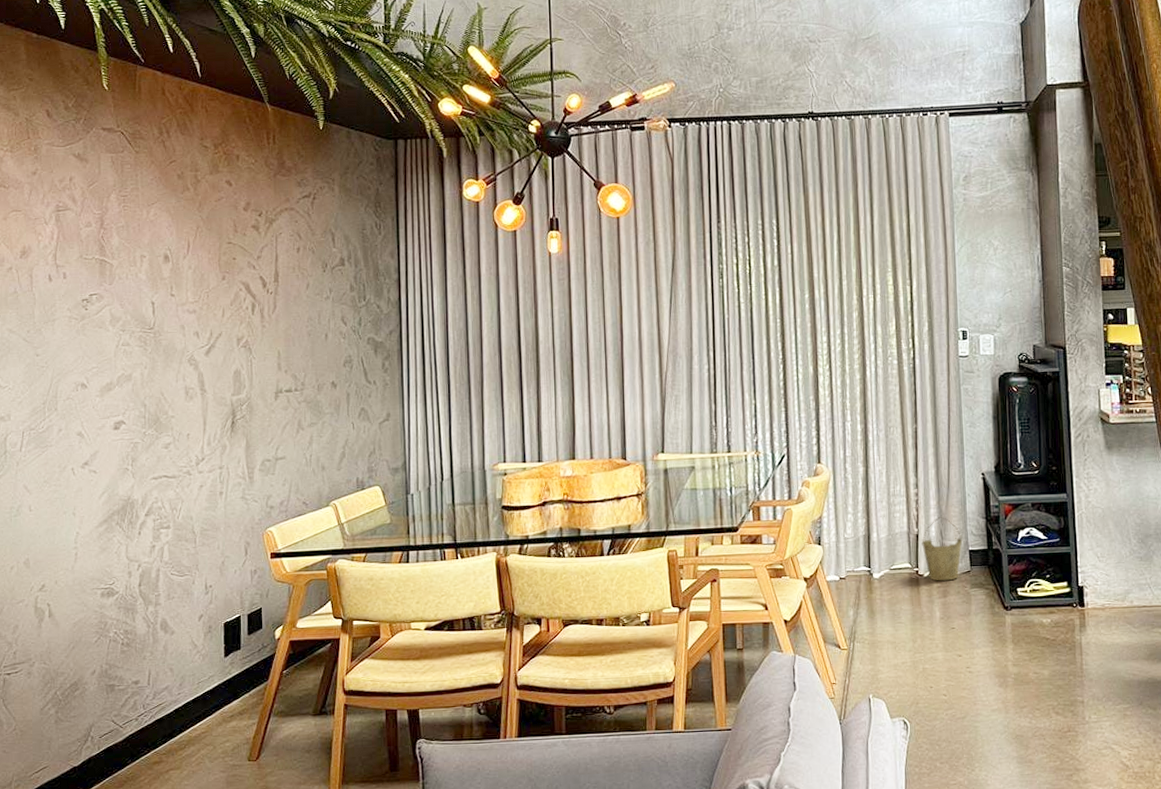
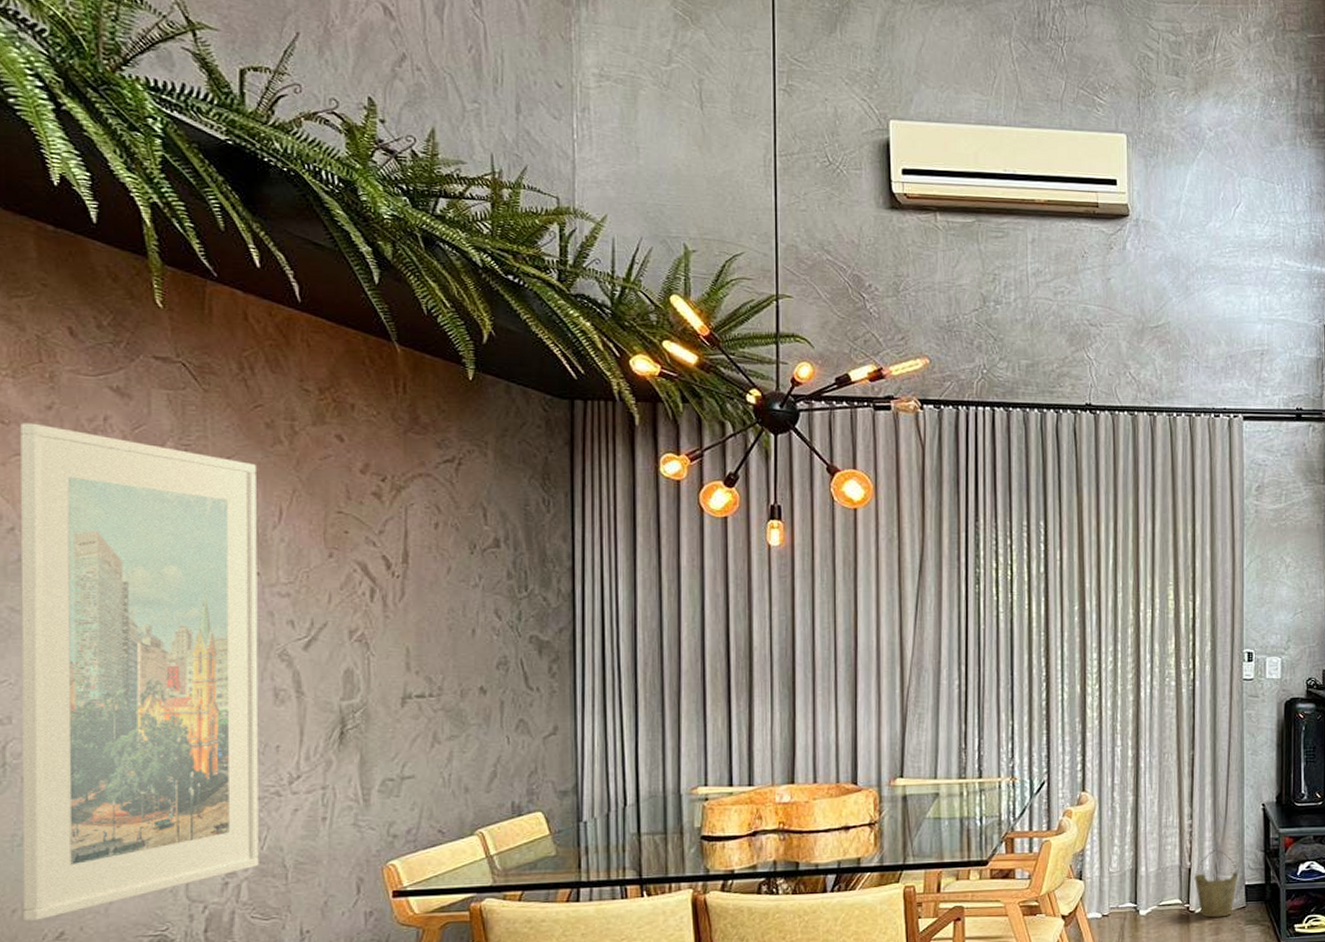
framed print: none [15,186,176,577] -> present [20,423,259,922]

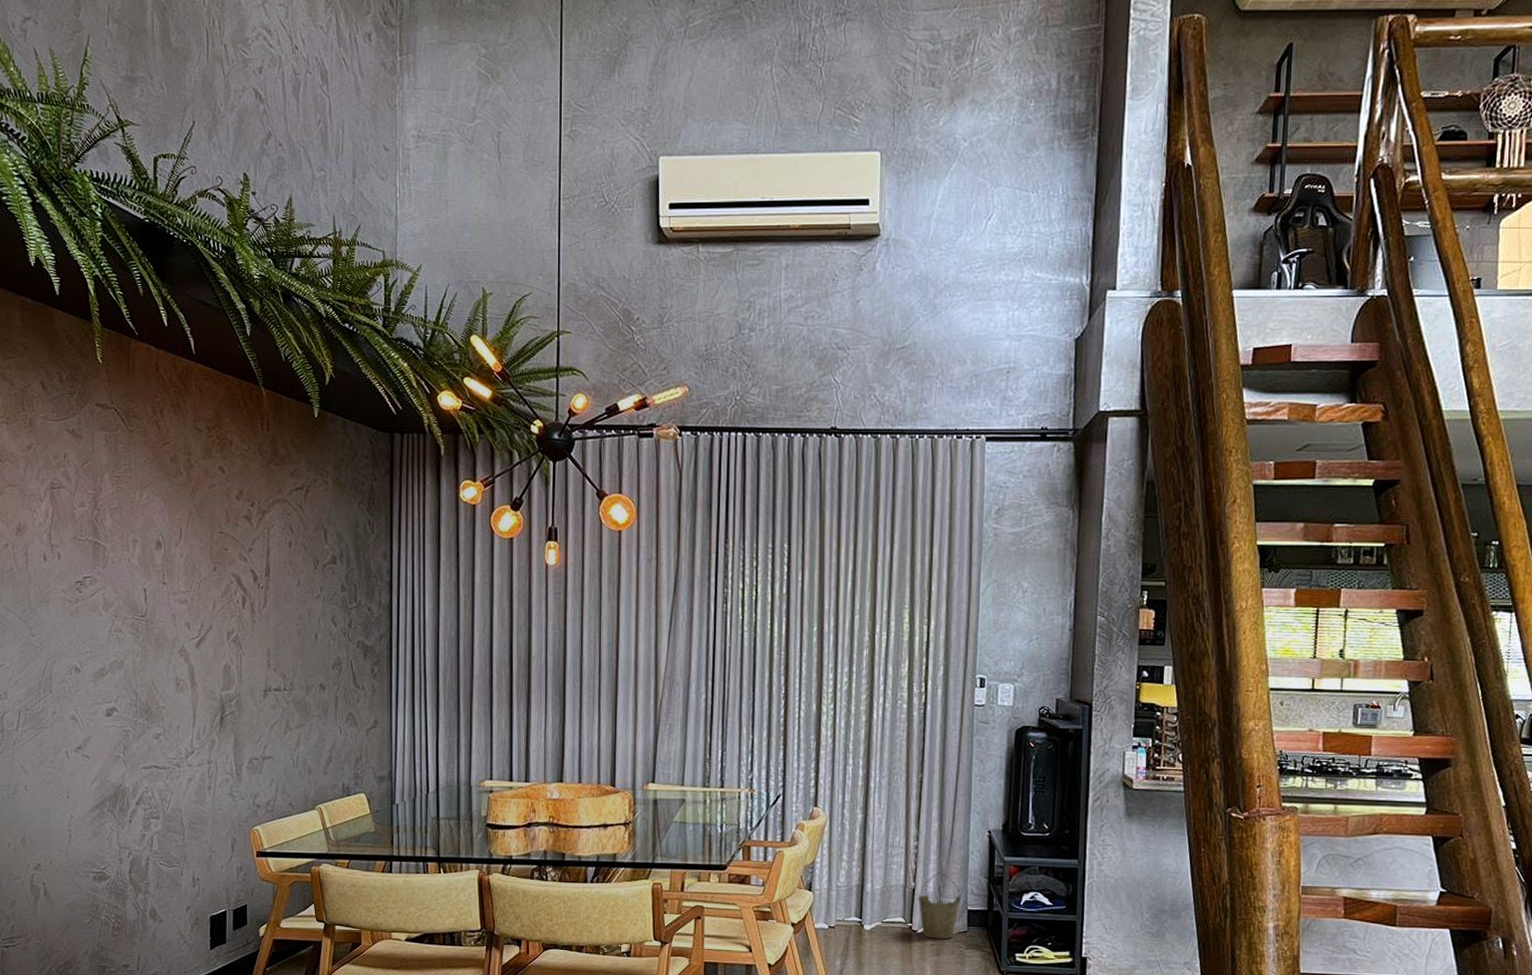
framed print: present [20,423,259,922] -> none [11,460,166,854]

